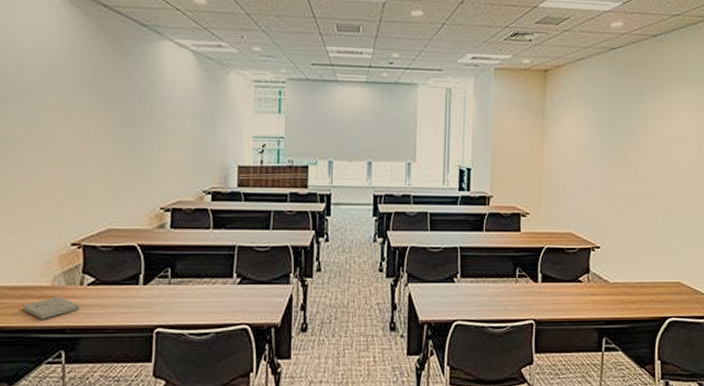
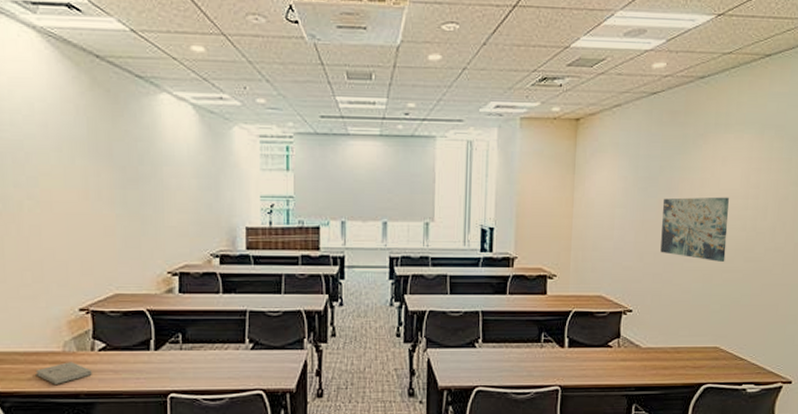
wall art: none [624,142,684,202] -> present [660,197,729,262]

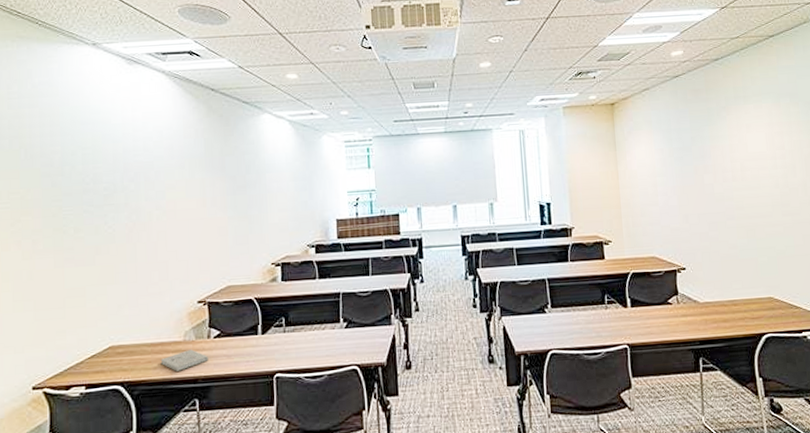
wall art: present [660,197,729,262] -> none [699,159,765,218]

